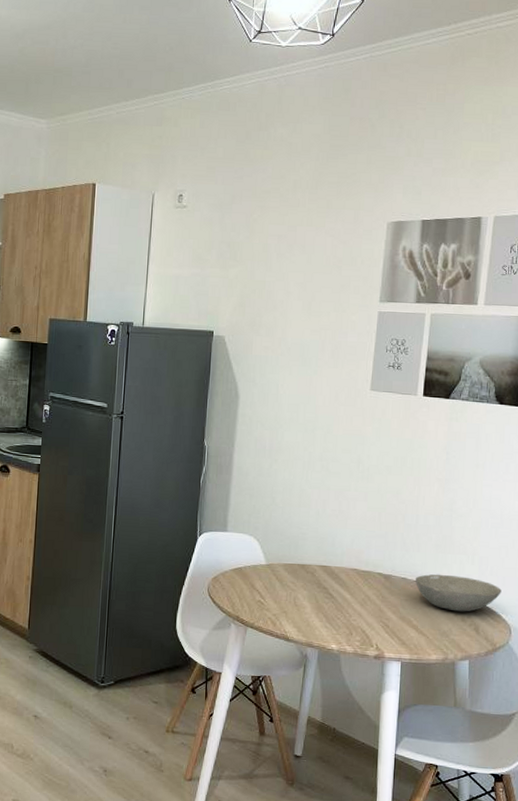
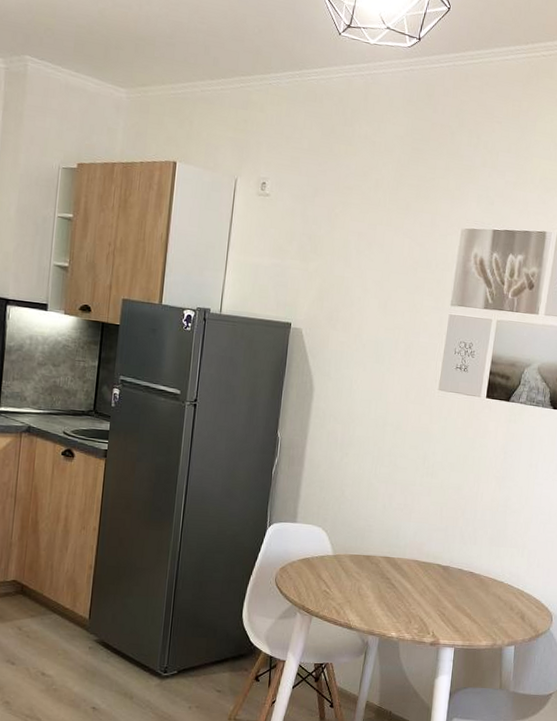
bowl: present [415,574,502,612] -> none [470,565,546,601]

